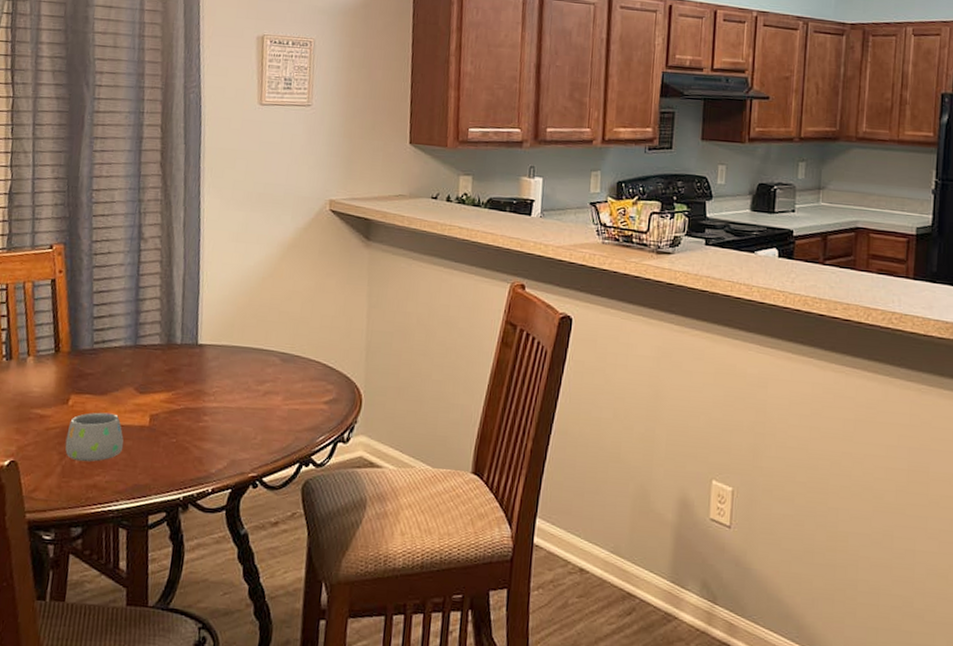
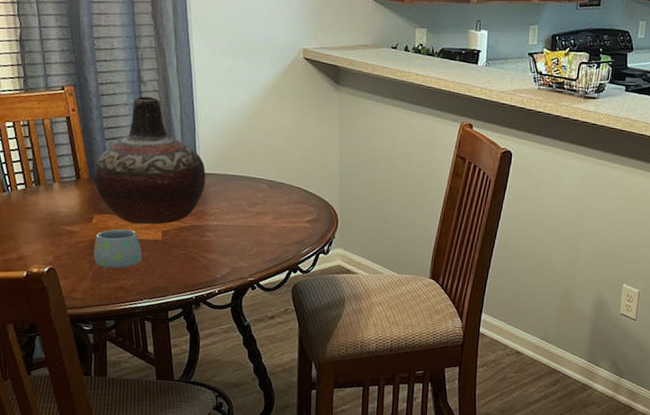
vase: none [75,255,208,407] -> present [94,96,206,225]

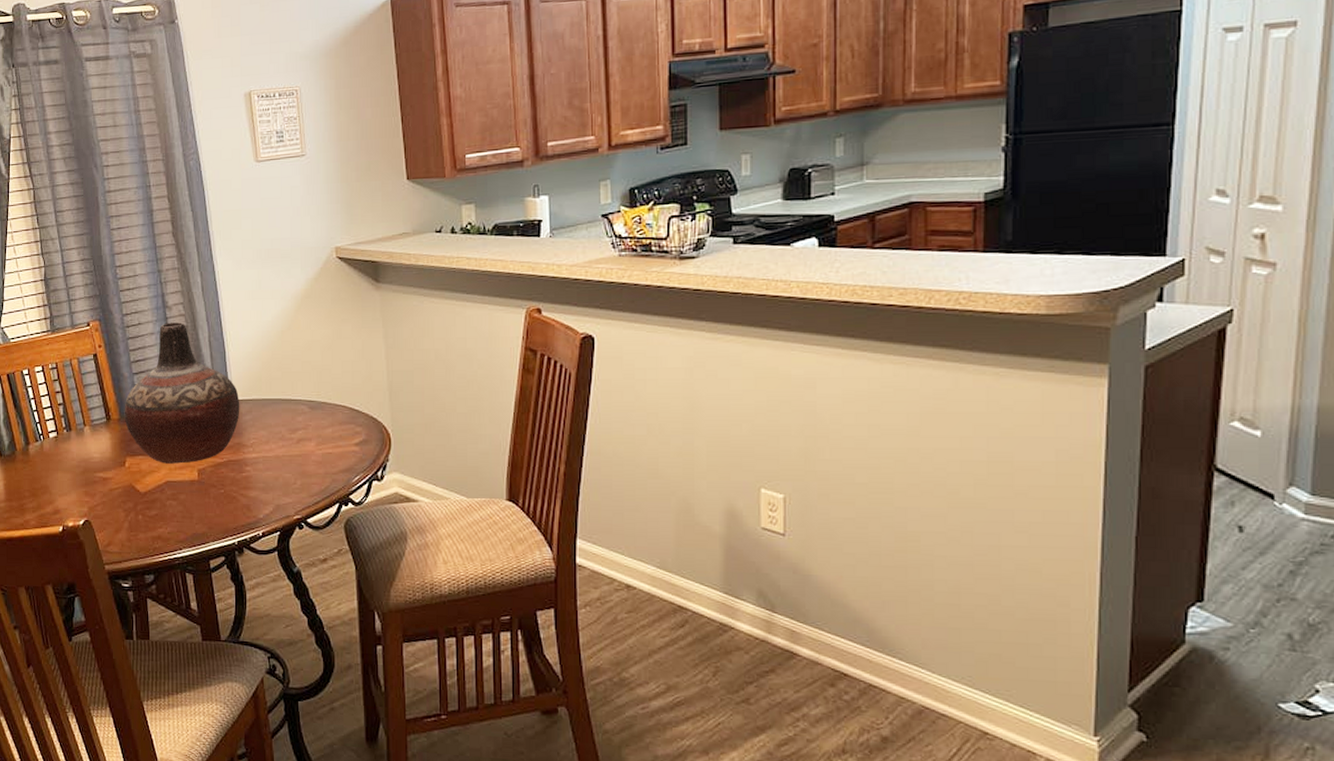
mug: present [93,229,143,269] -> none [128,471,179,517]

